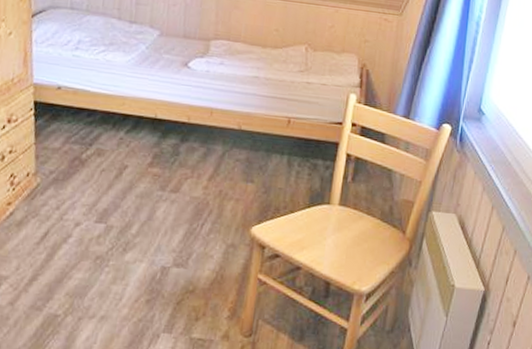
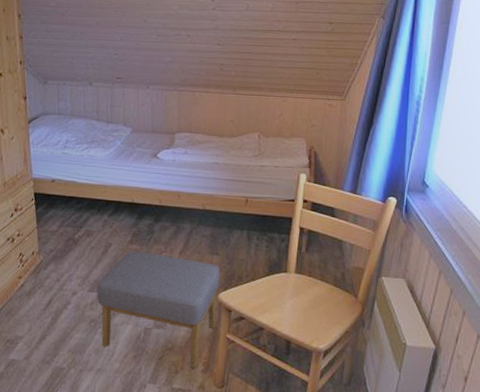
footstool: none [105,174,255,315] -> present [96,250,221,369]

